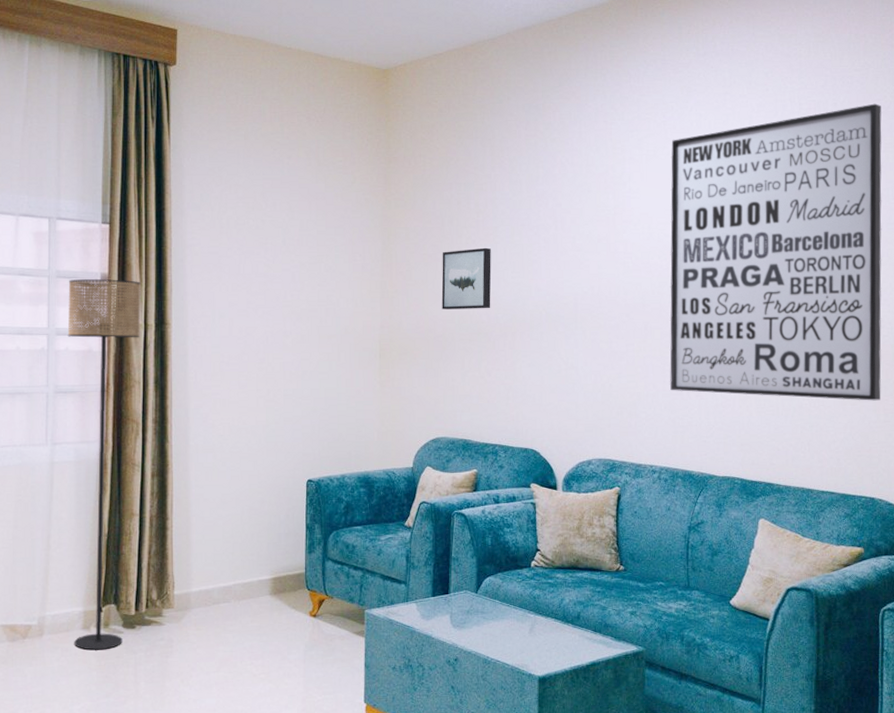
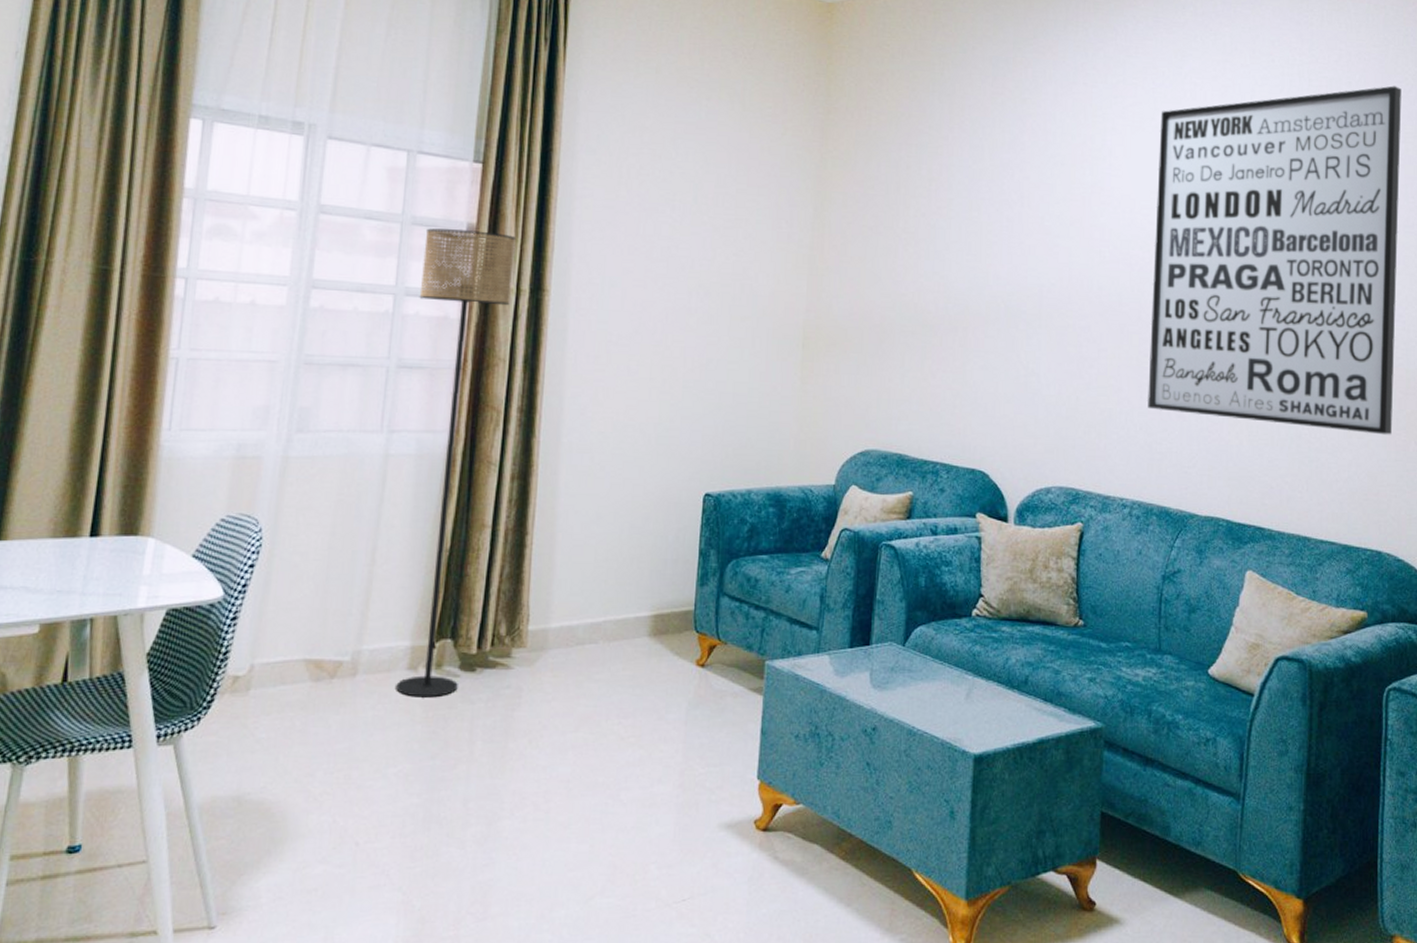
wall art: present [441,247,492,310] -> none [881,222,944,297]

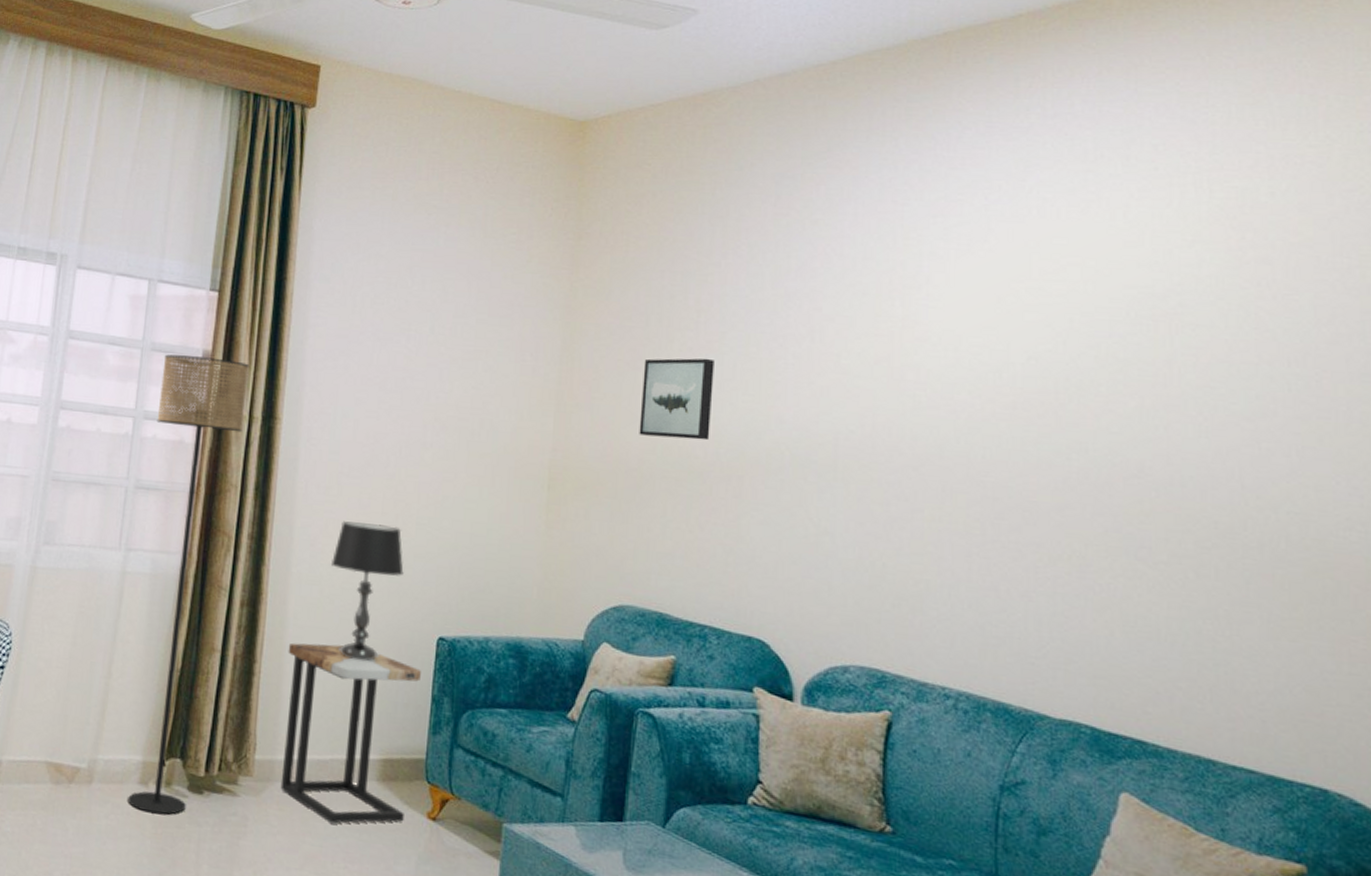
side table: none [554,509,689,684] -> present [280,642,421,825]
table lamp: none [602,389,672,522] -> present [331,521,404,661]
wall art: none [881,222,944,297] -> present [639,358,714,441]
wall art: present [1148,85,1402,435] -> none [979,195,1354,641]

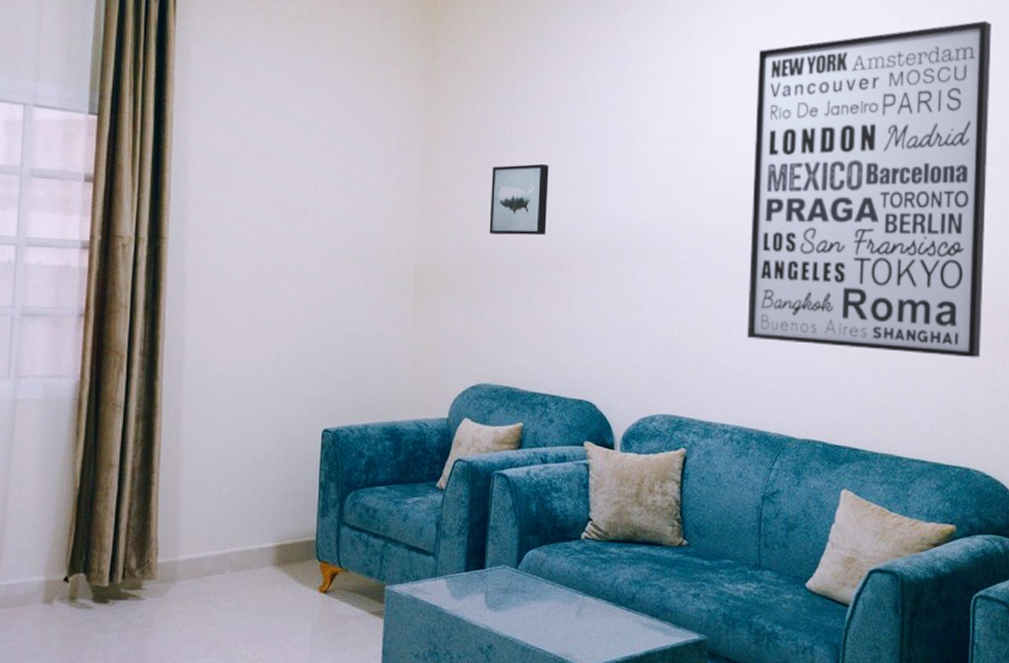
floor lamp: present [128,354,249,815] -> none [32,180,133,629]
side table: present [280,642,421,825] -> none [183,447,309,612]
table lamp: present [331,521,404,661] -> none [222,331,290,458]
wall art: none [979,195,1354,641] -> present [747,20,991,358]

